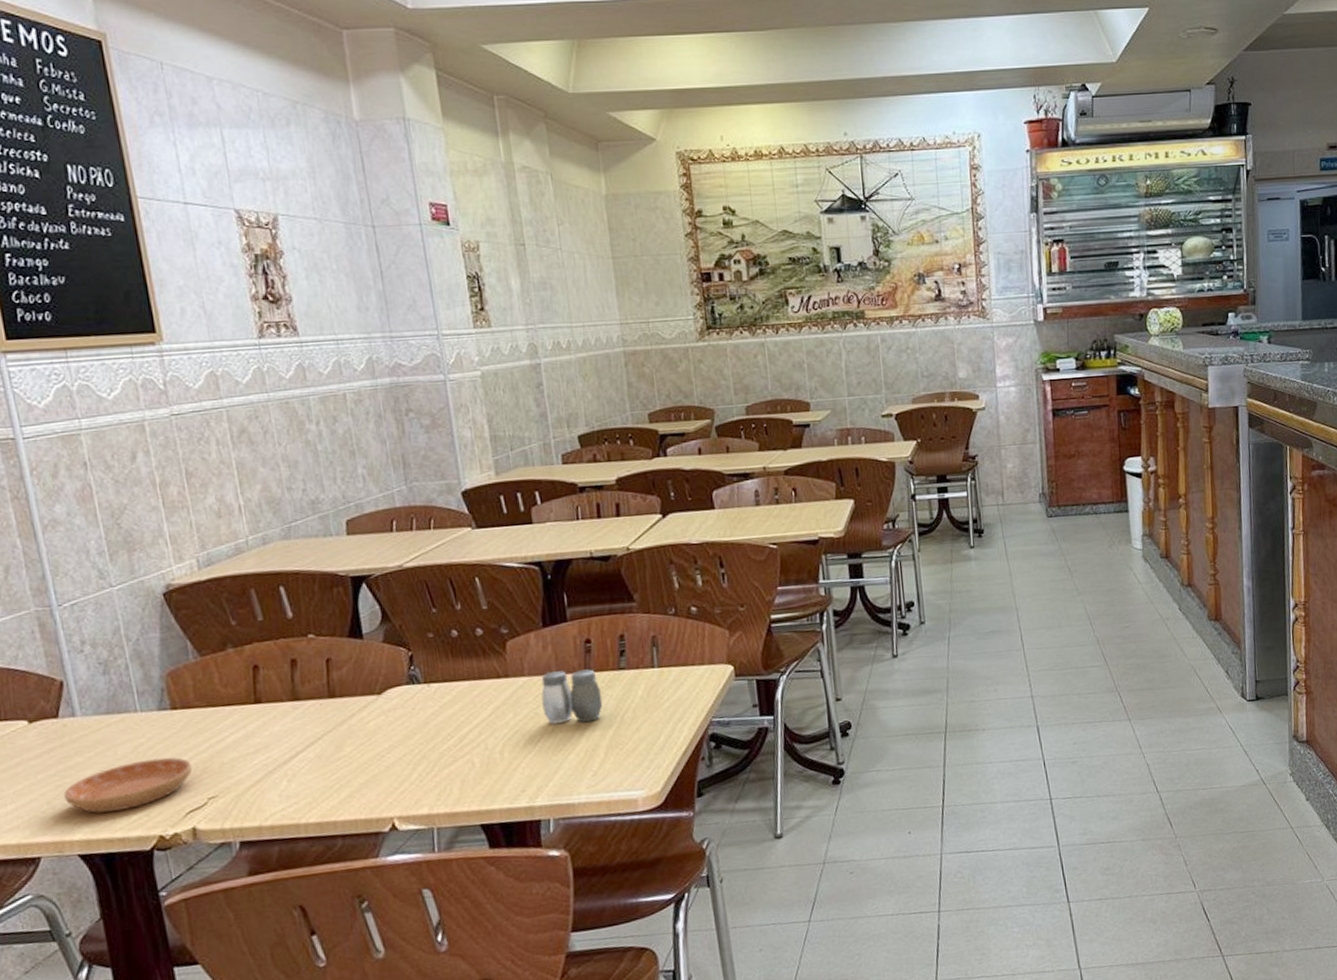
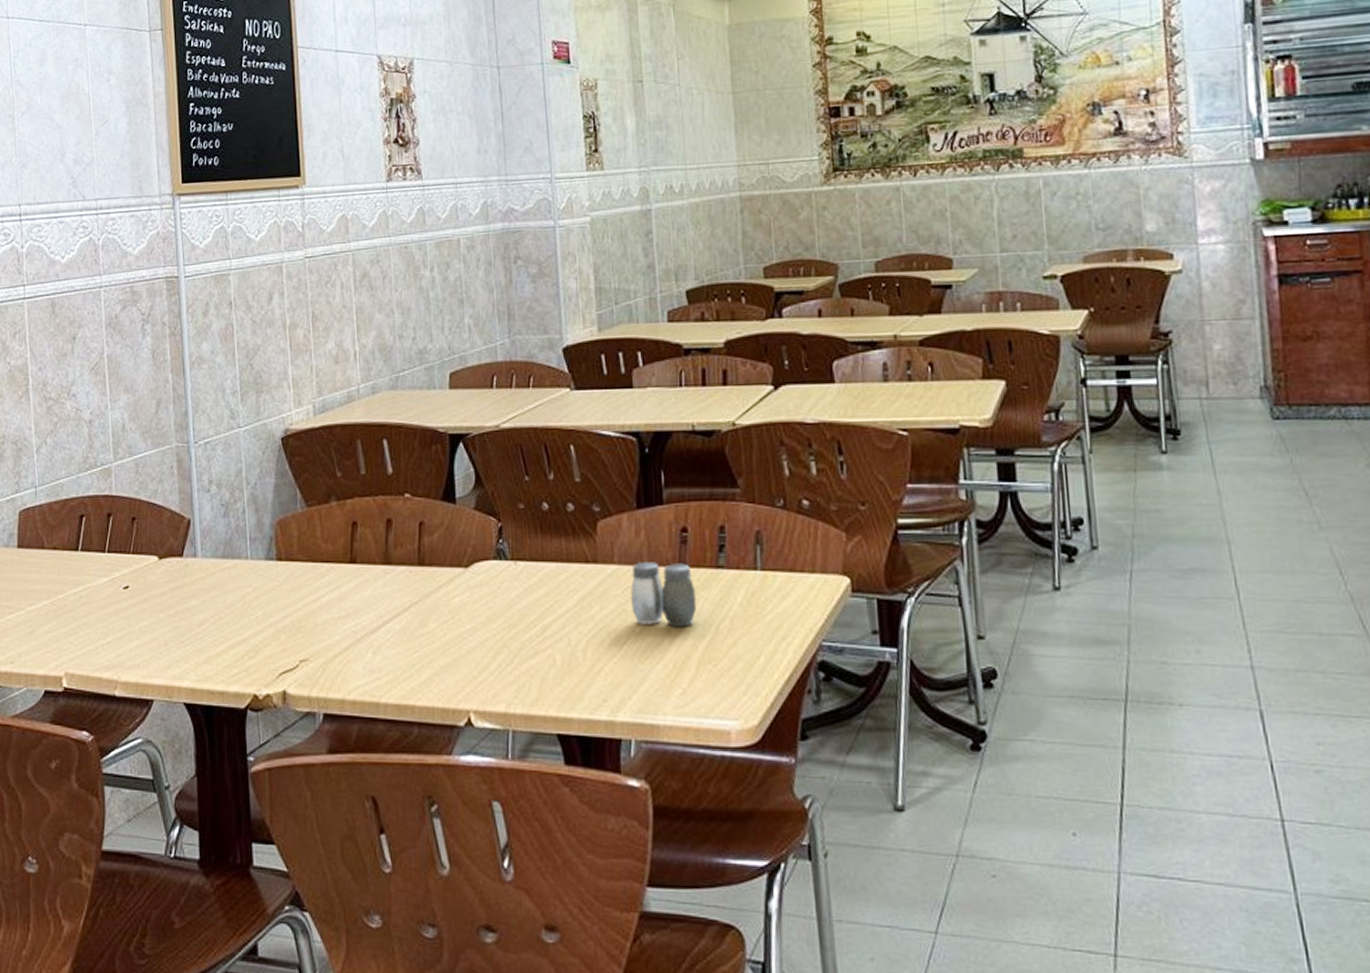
saucer: present [63,757,193,814] -> none [178,611,289,663]

